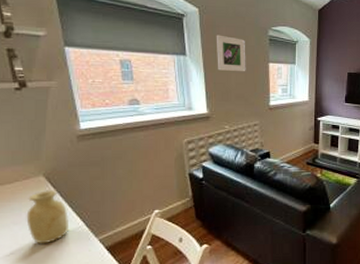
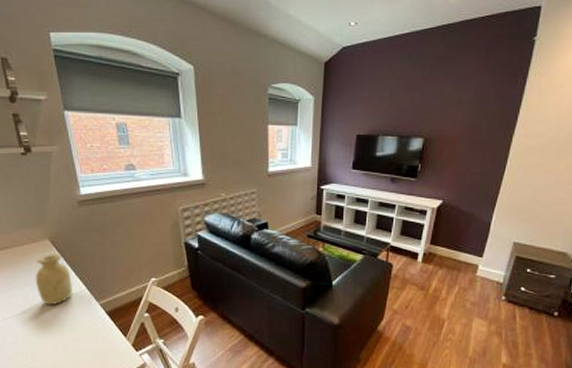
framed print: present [216,35,246,72] -> none [212,94,244,135]

